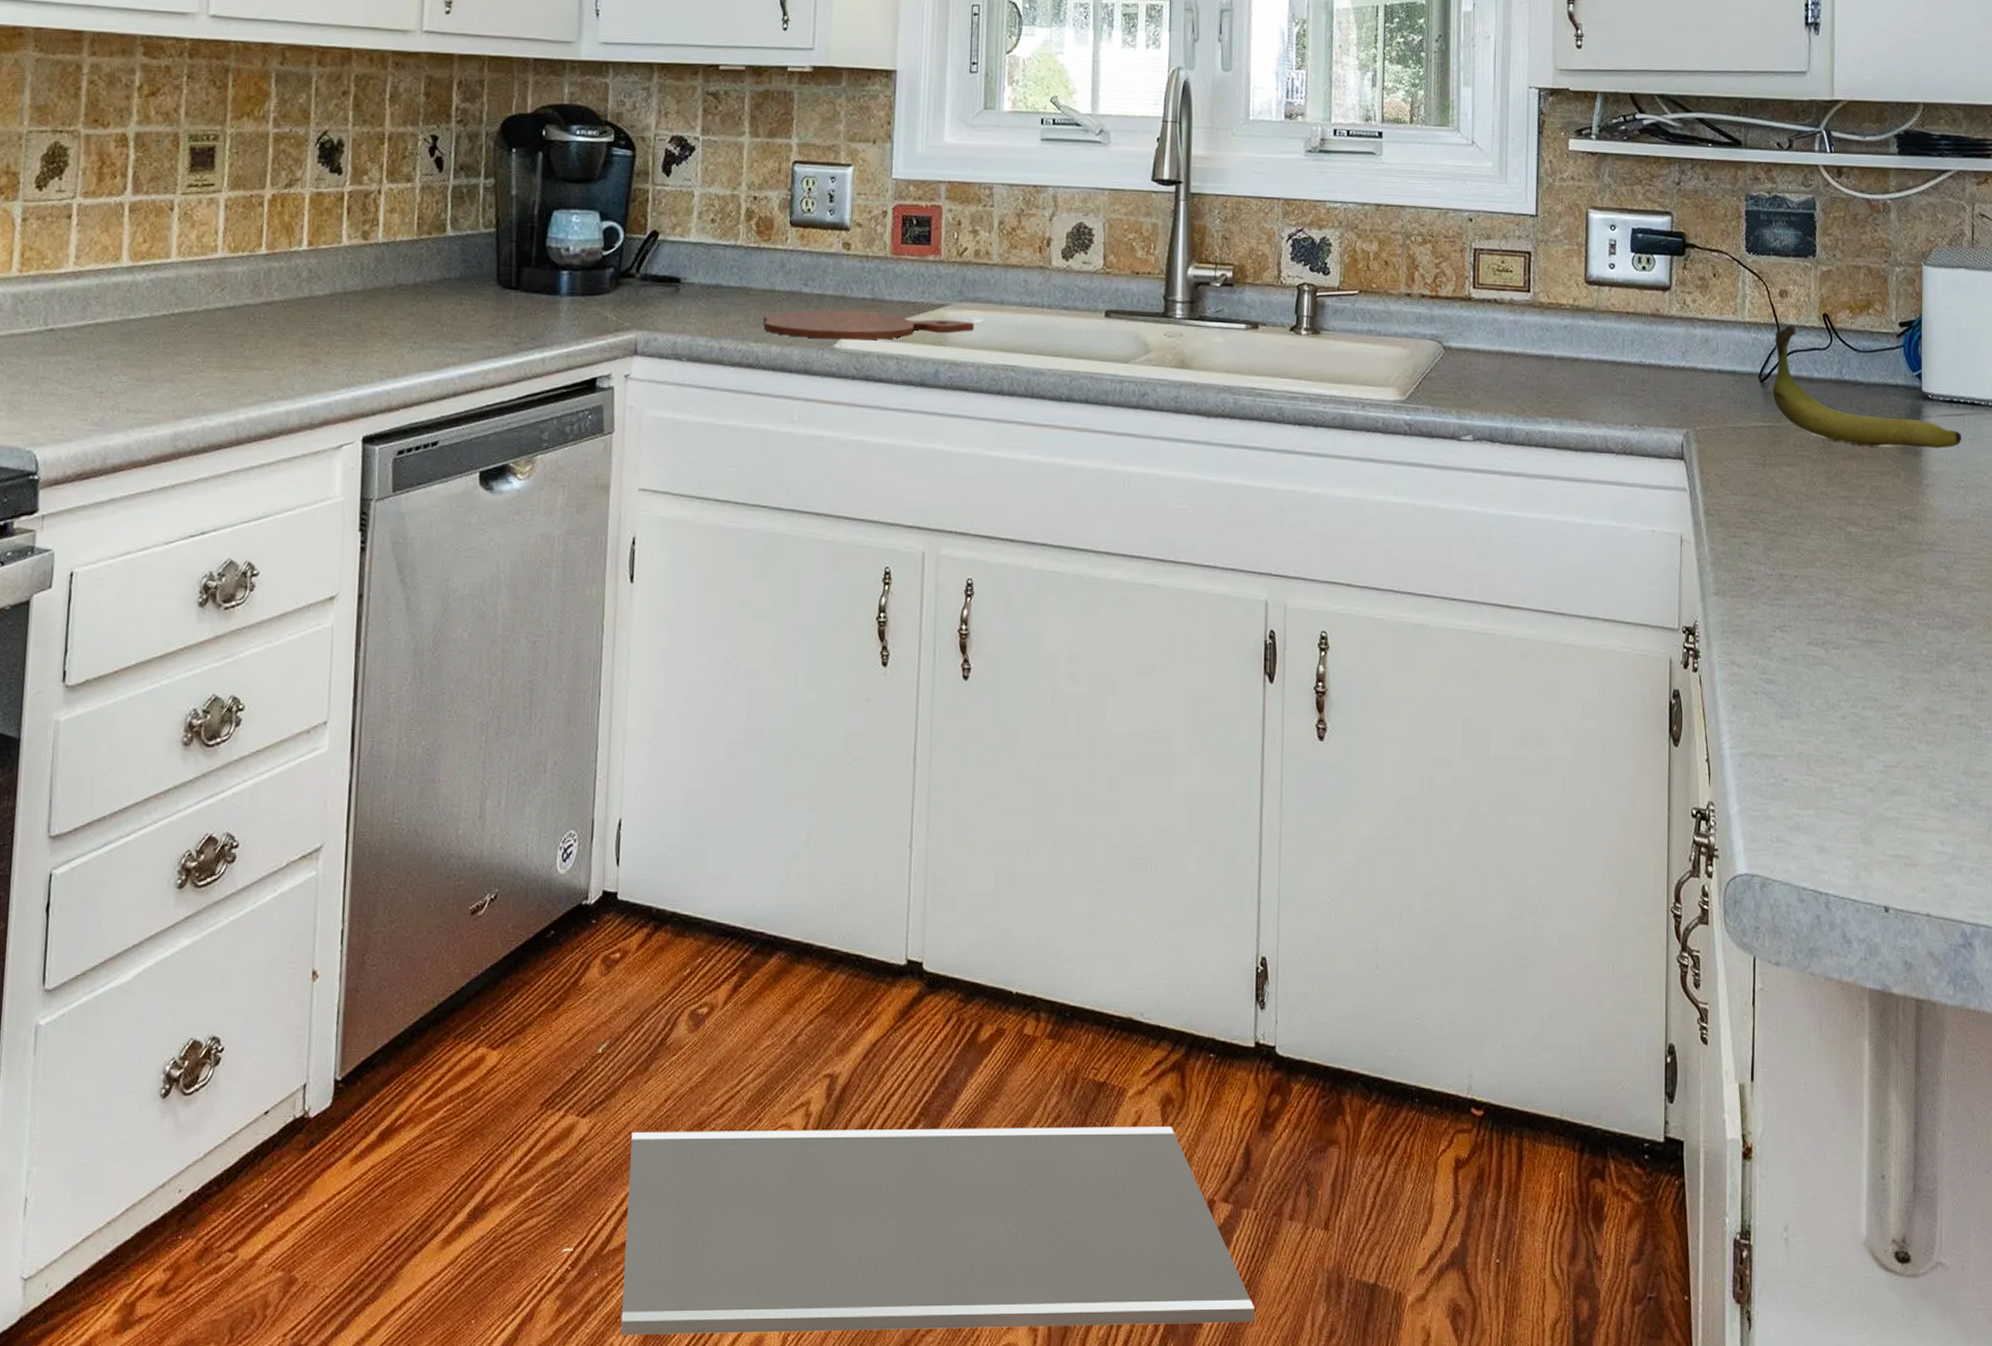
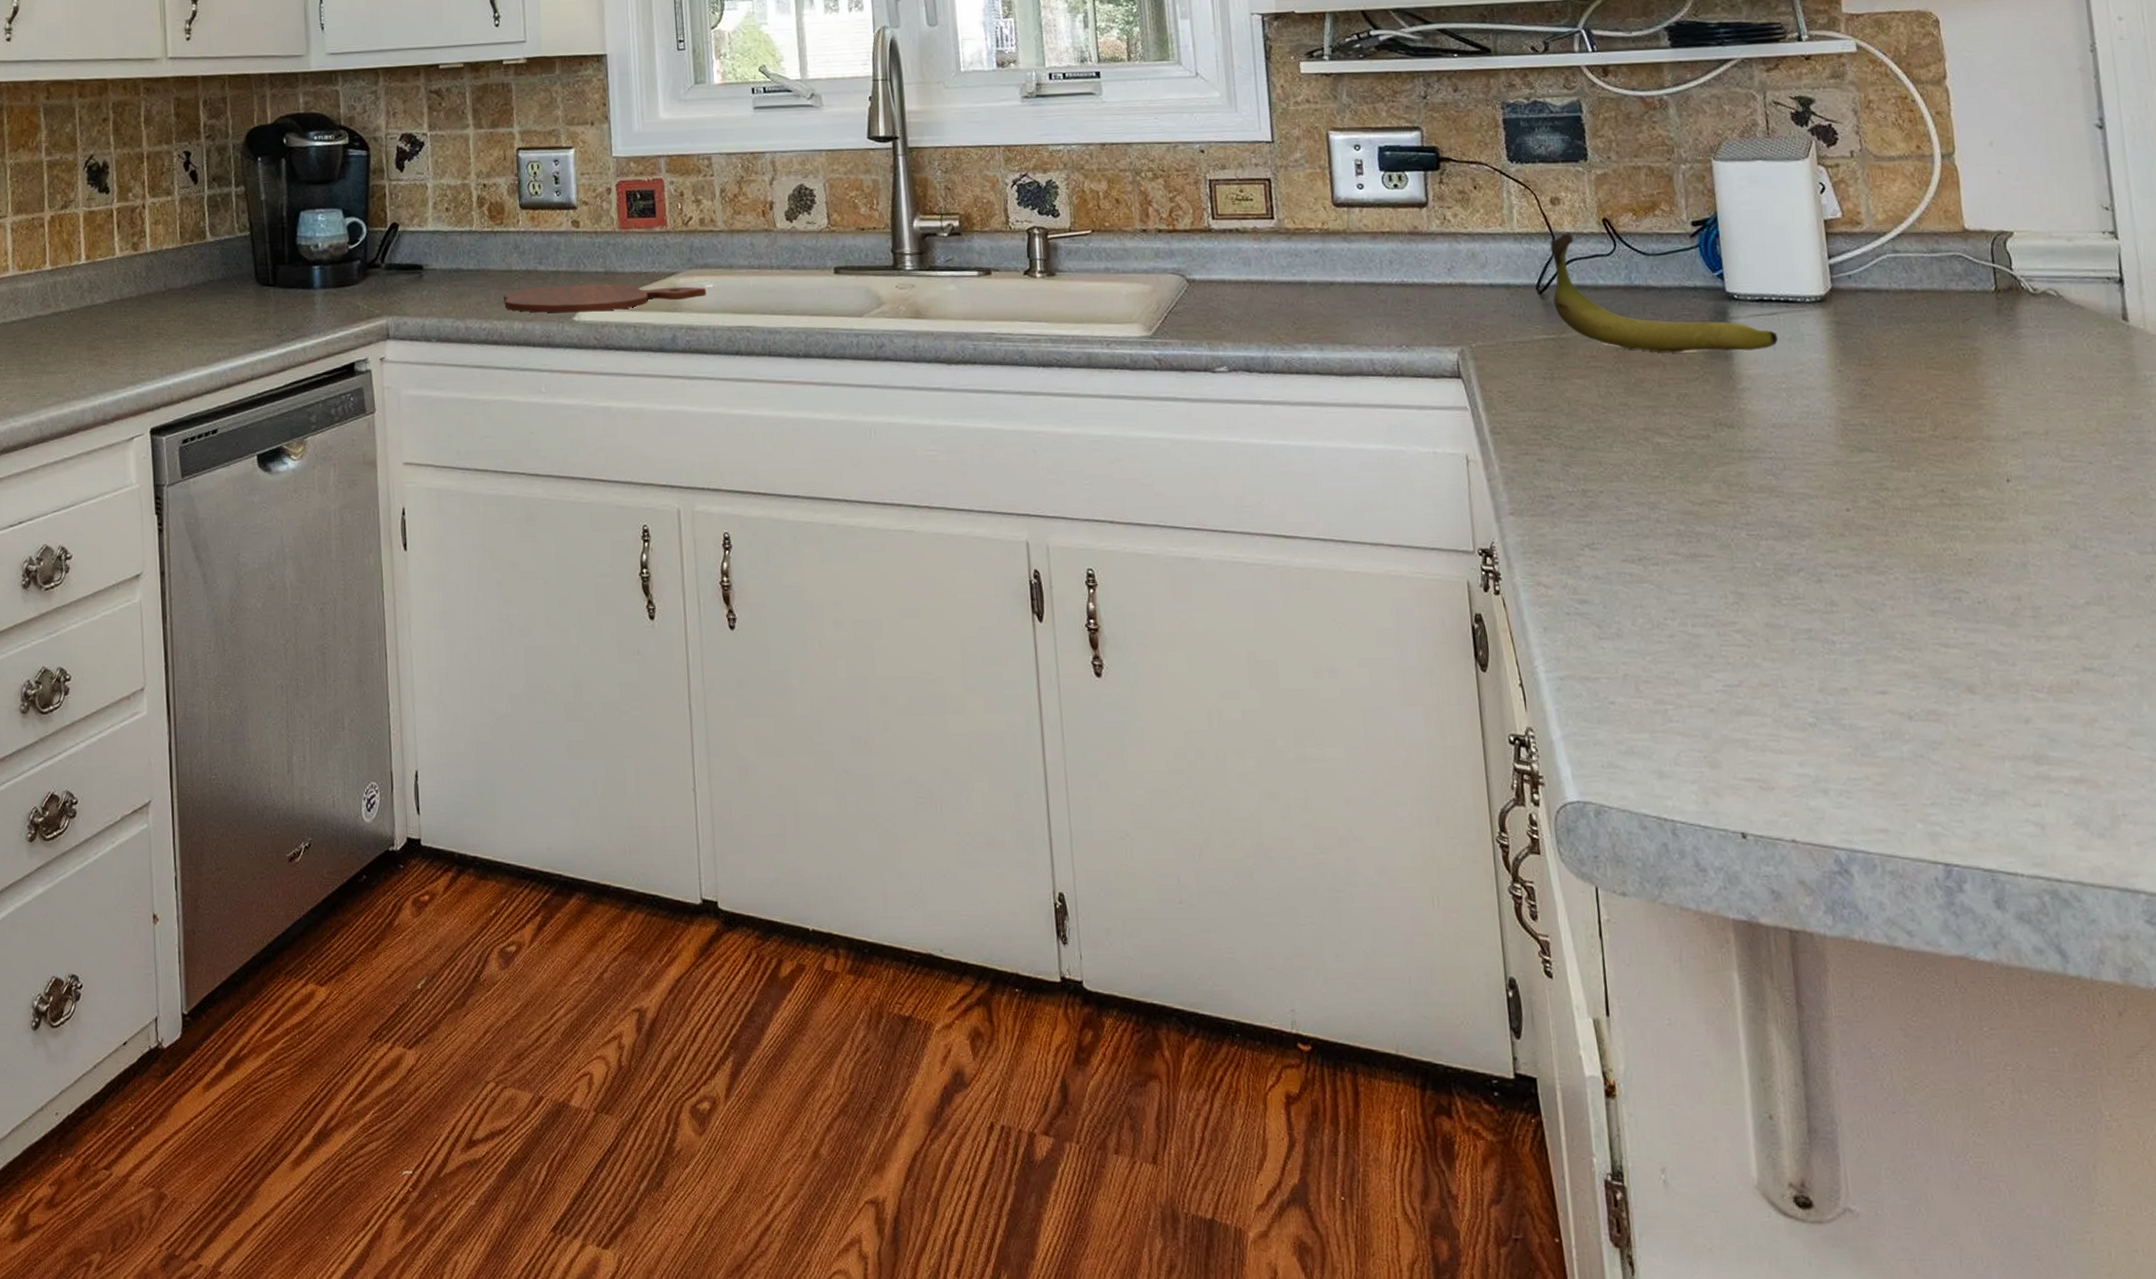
door mat: present [620,1126,1255,1335] -> none [456,1060,1089,1256]

